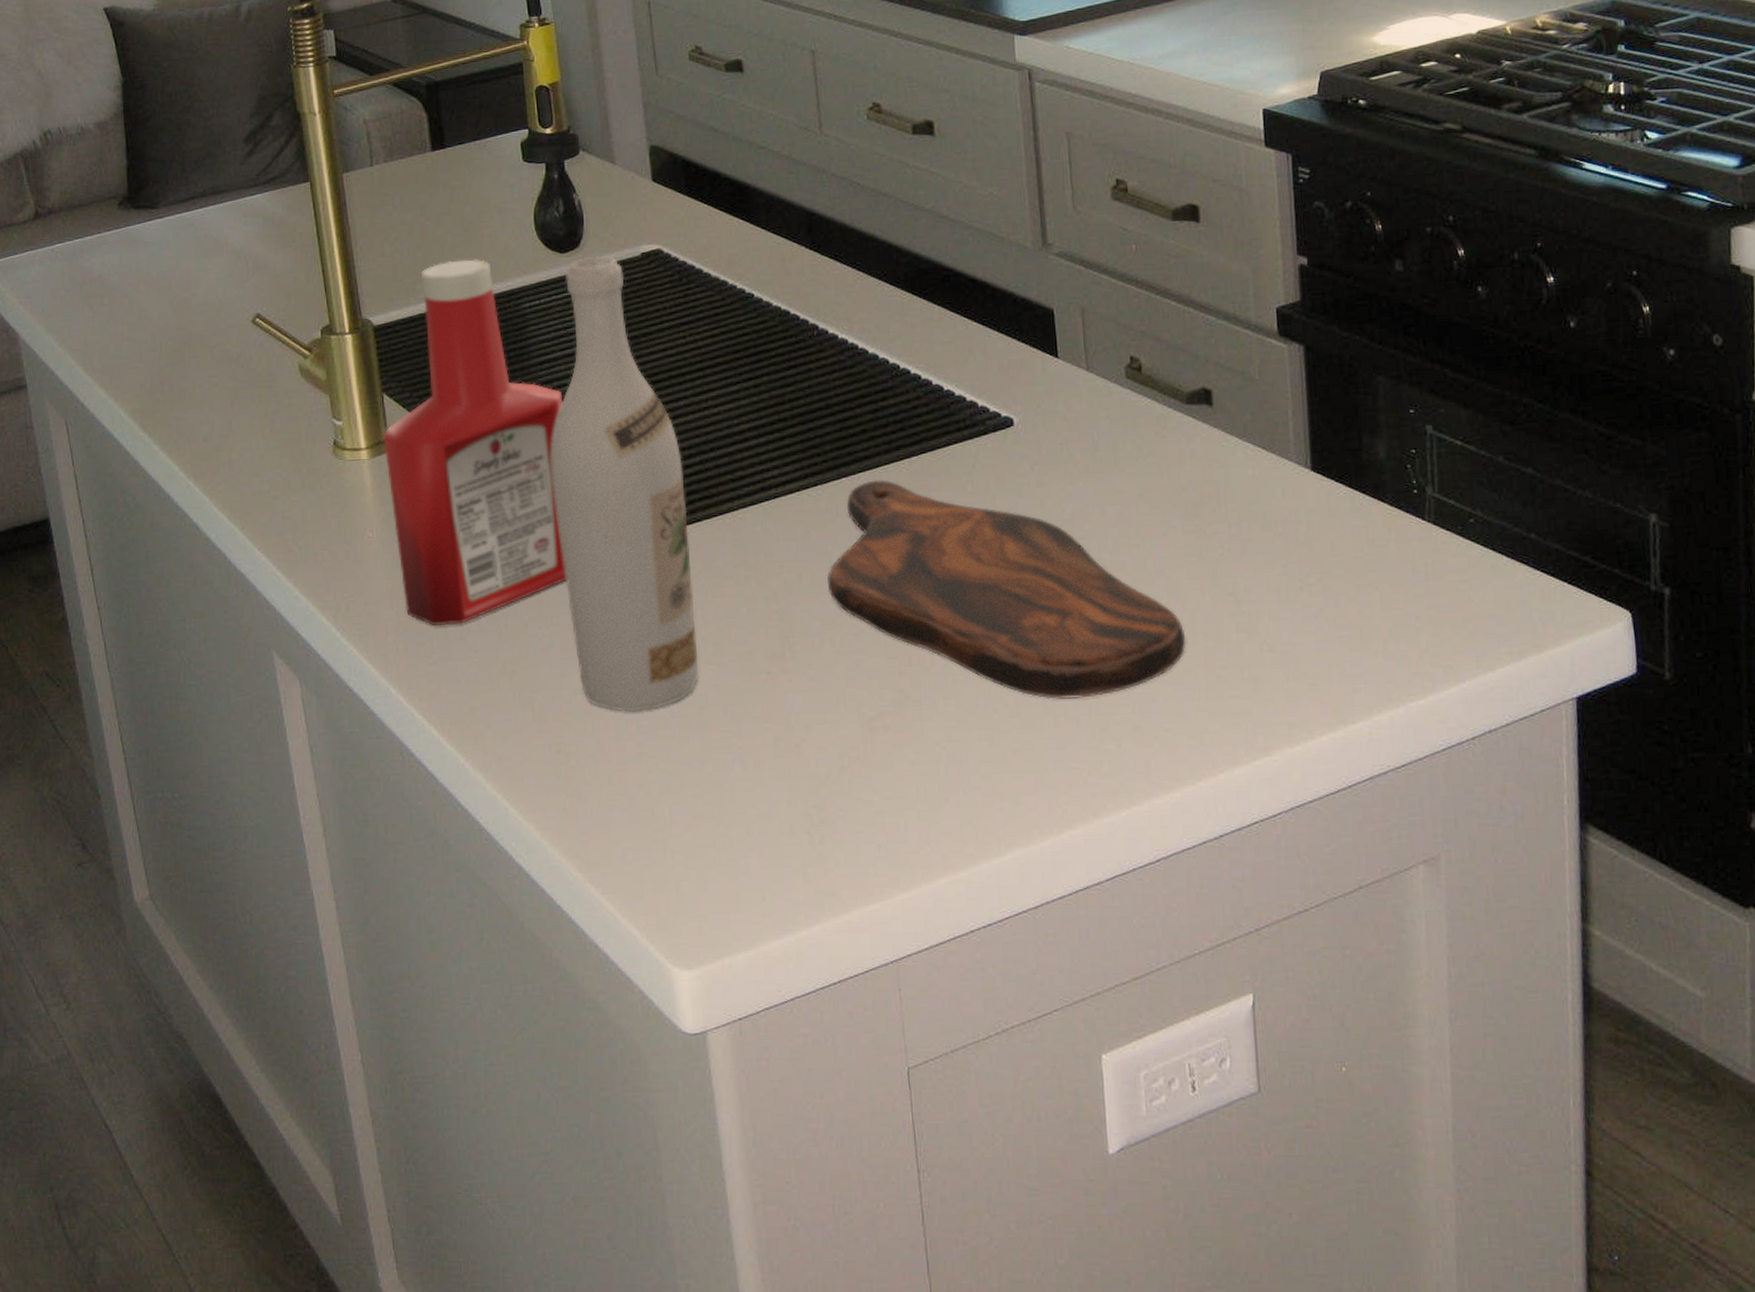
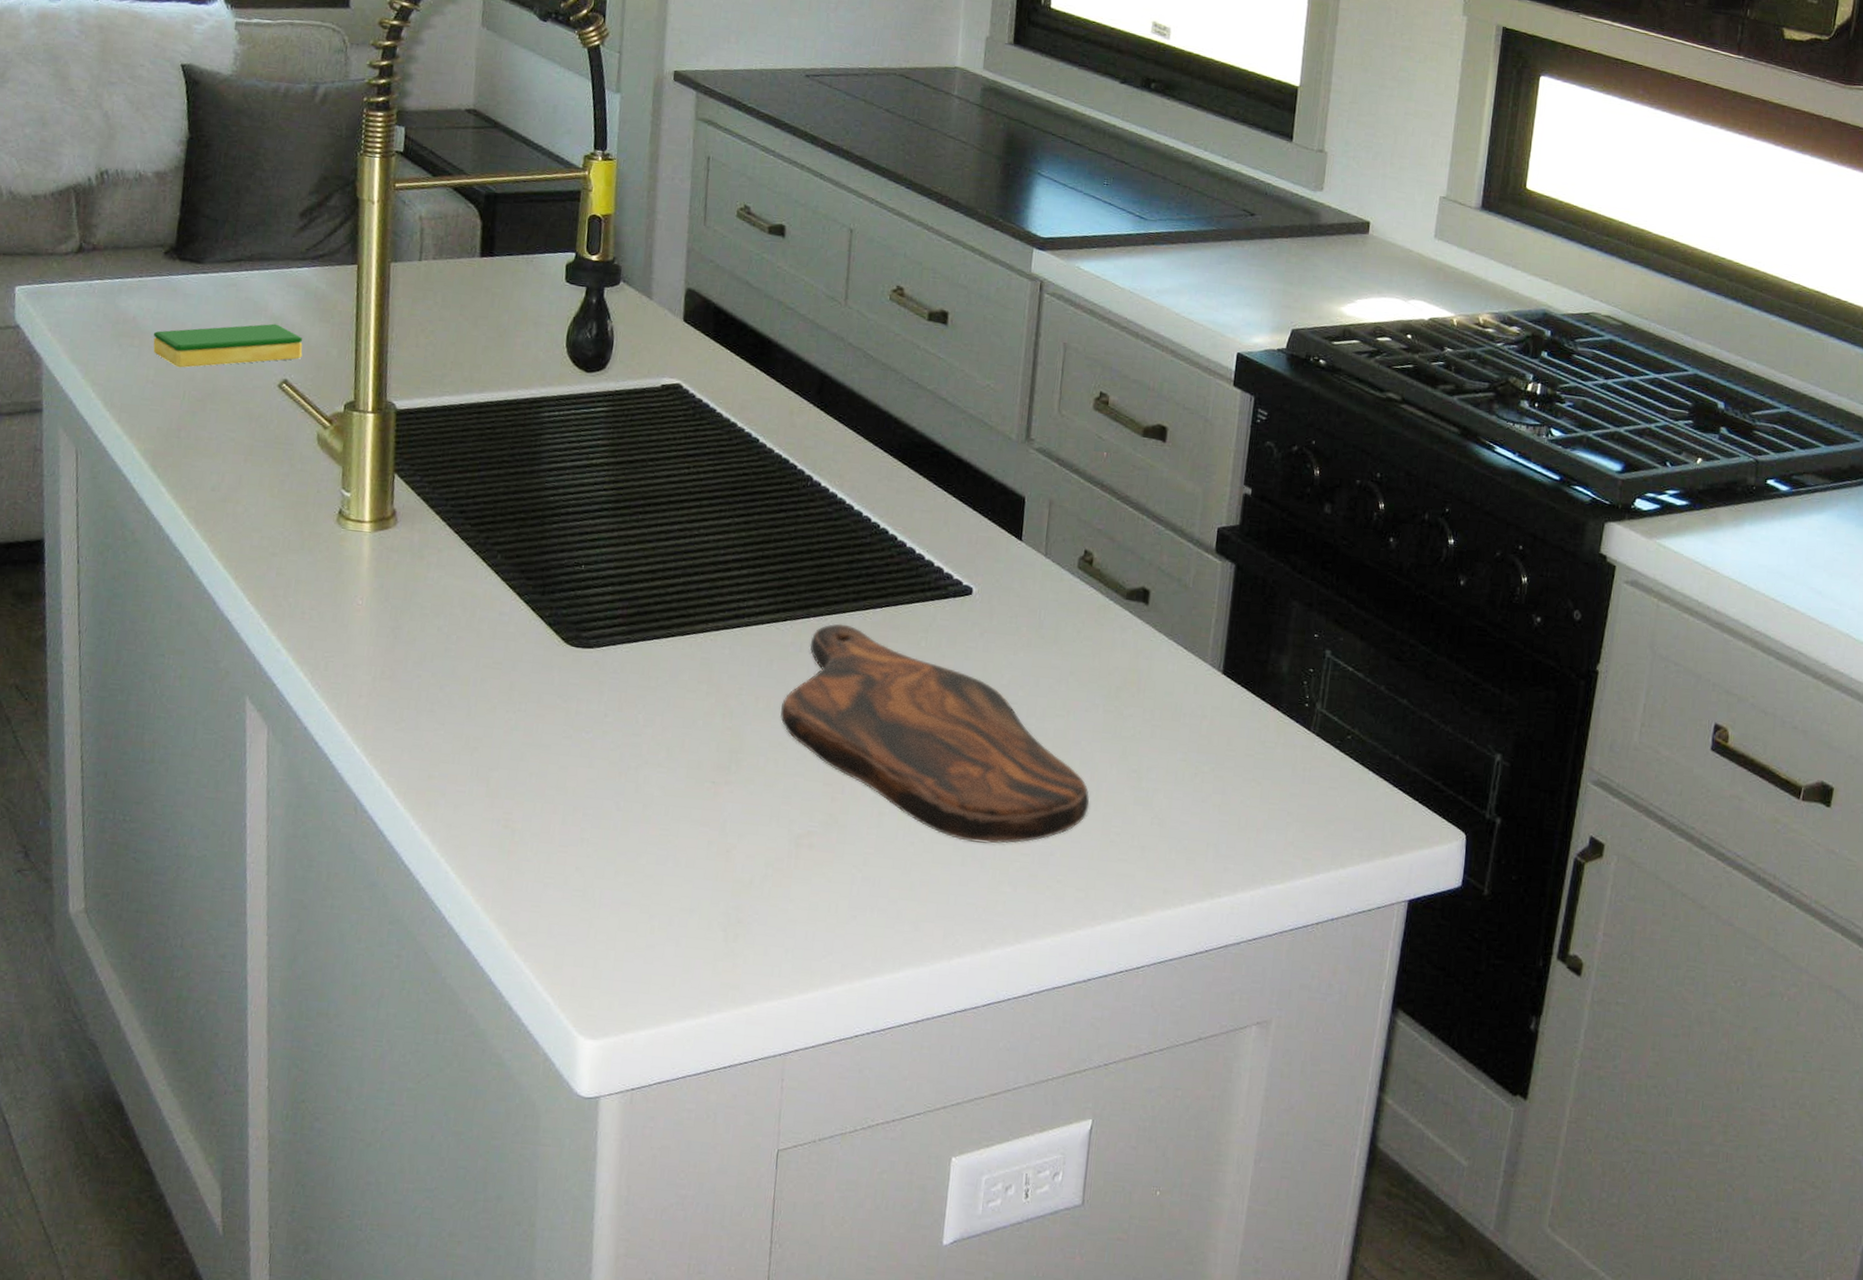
dish sponge: none [122,257,270,320] -> present [153,323,303,368]
ketchup bottle: present [383,259,567,626] -> none [382,361,565,698]
wine bottle: present [550,255,699,712] -> none [537,380,667,801]

